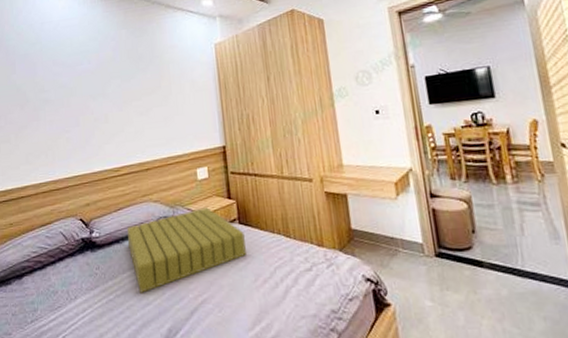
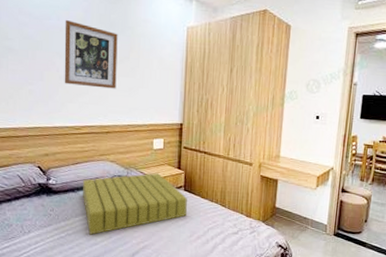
wall art: none [95,61,151,126] -> present [64,20,118,89]

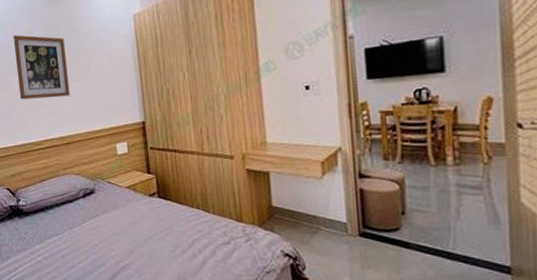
cushion: present [83,173,187,235] -> none [51,181,165,257]

